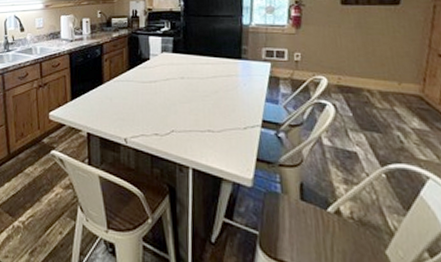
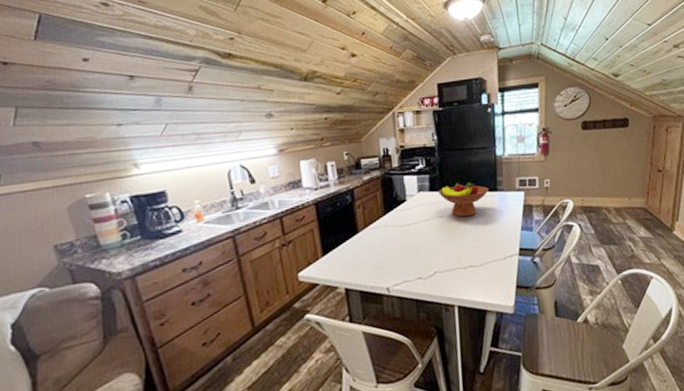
fruit bowl: none [181,48,233,81] -> present [438,182,489,217]

